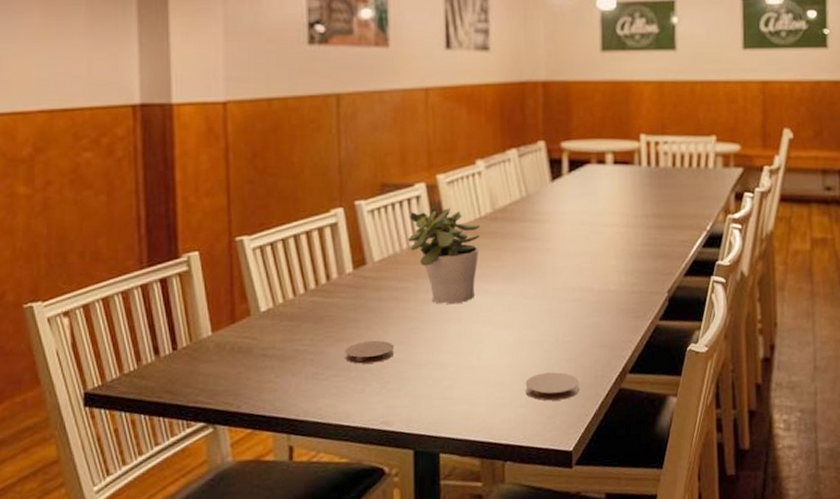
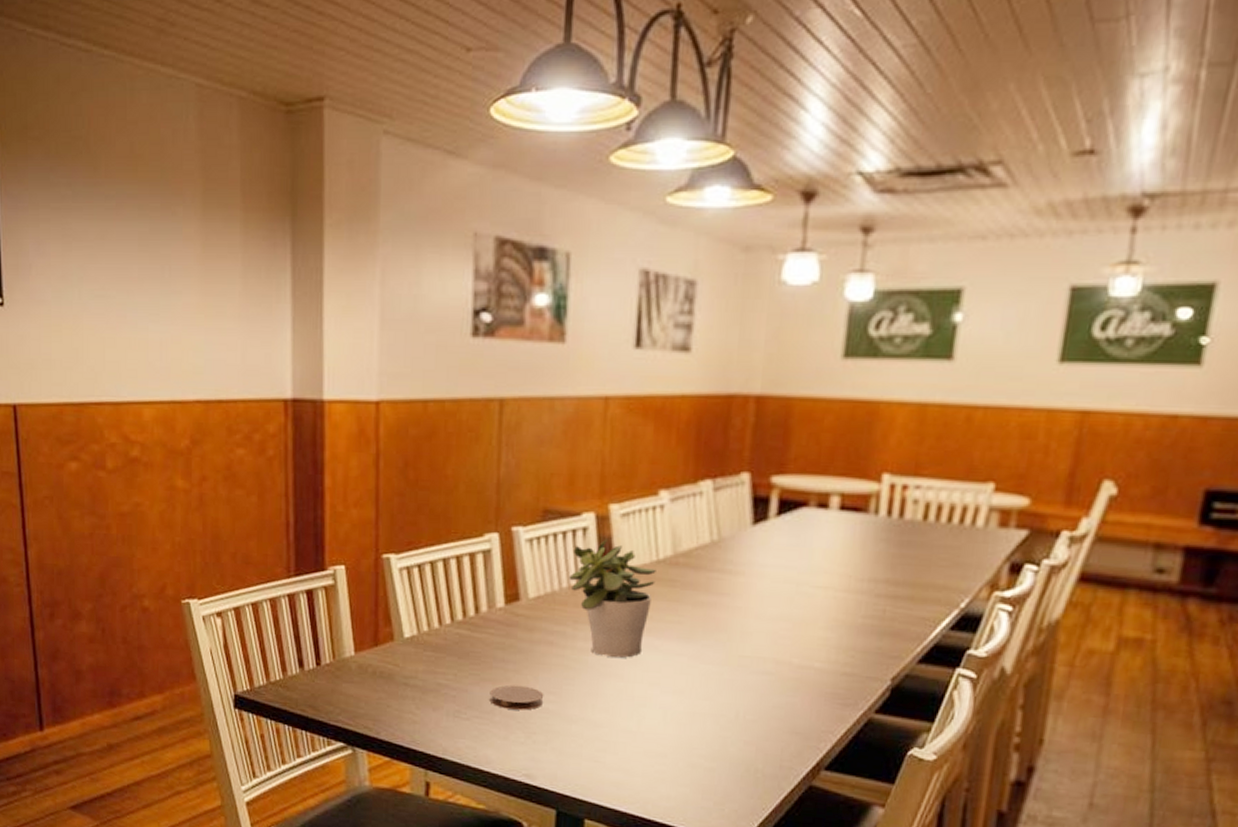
coaster: present [525,372,579,401] -> none [691,752,759,787]

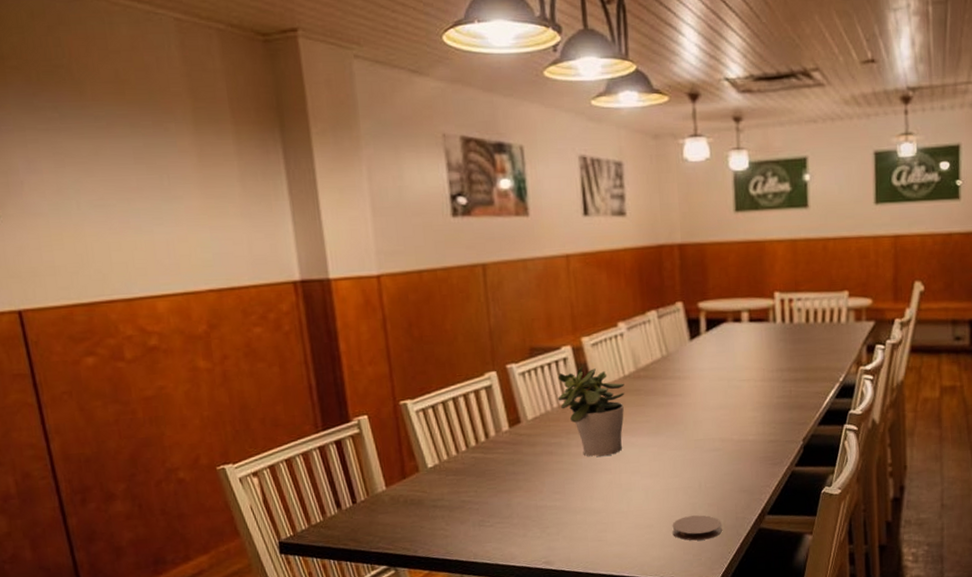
coaster: present [489,685,544,710] -> none [506,490,552,512]
coaster: none [691,752,759,787] -> present [672,515,722,541]

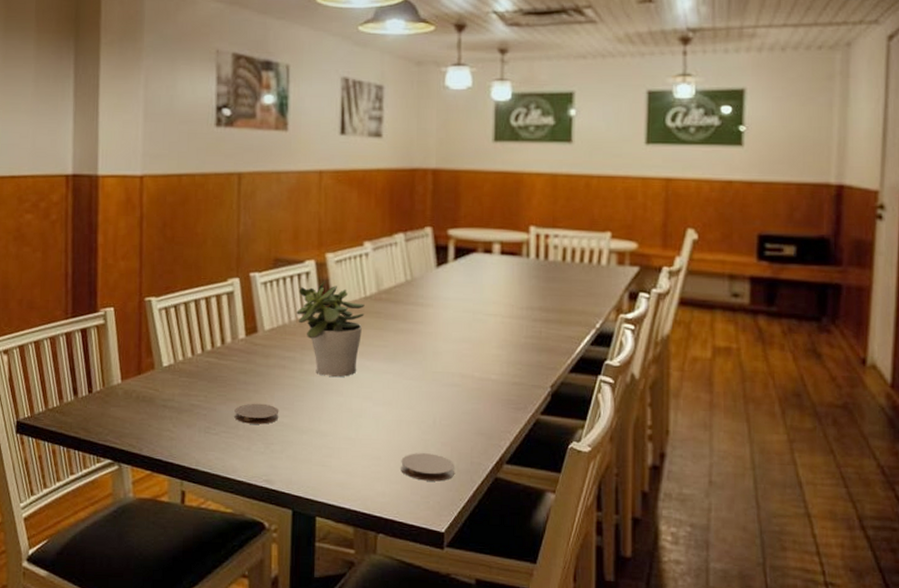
coaster: none [506,490,552,512] -> present [234,403,279,424]

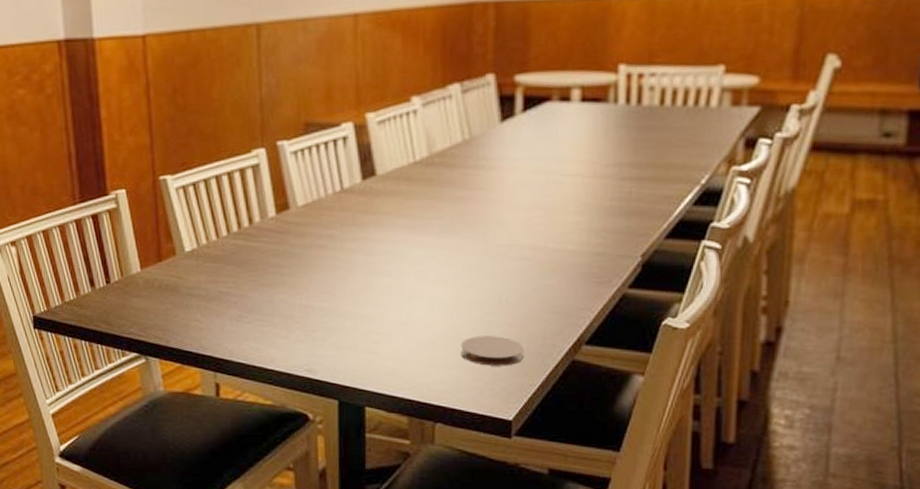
coaster: present [234,403,279,424] -> none [268,288,319,310]
potted plant: present [296,281,365,378] -> none [334,145,414,256]

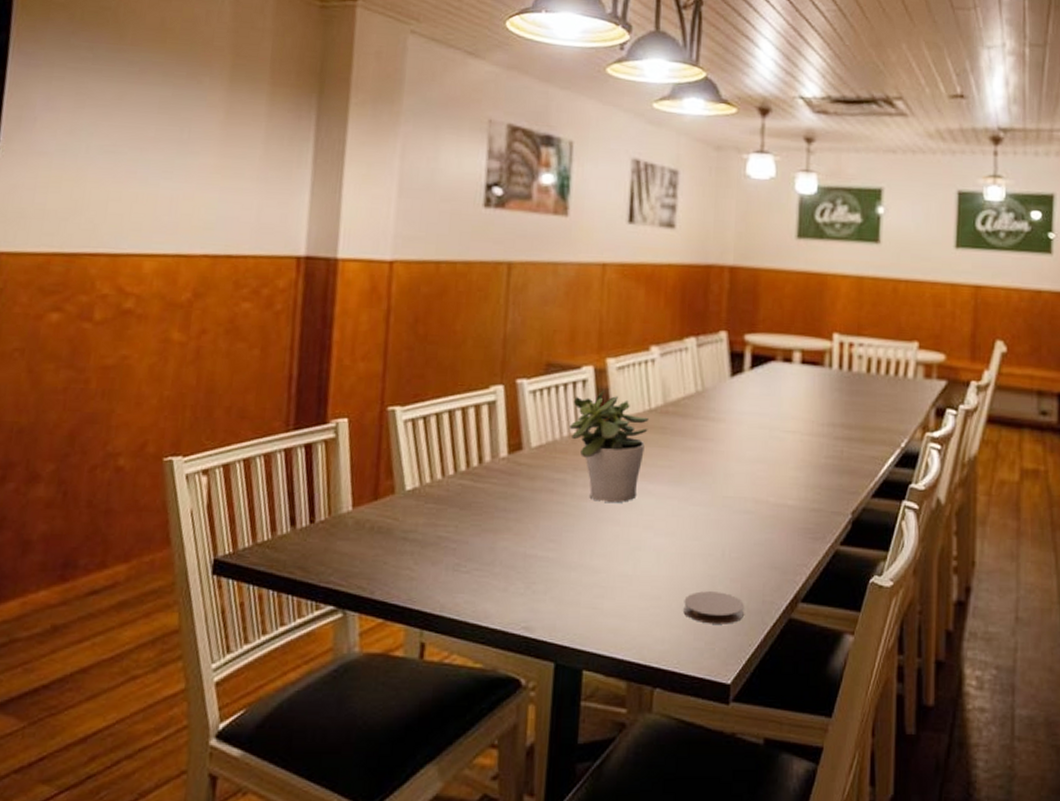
potted plant: none [334,145,414,256] -> present [569,390,649,504]

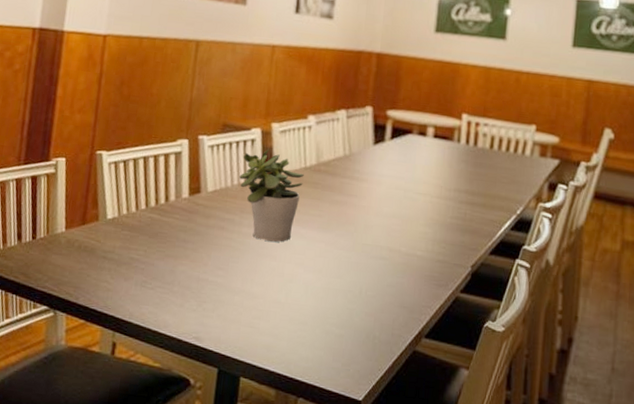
coaster: present [683,591,744,624] -> none [325,321,376,351]

